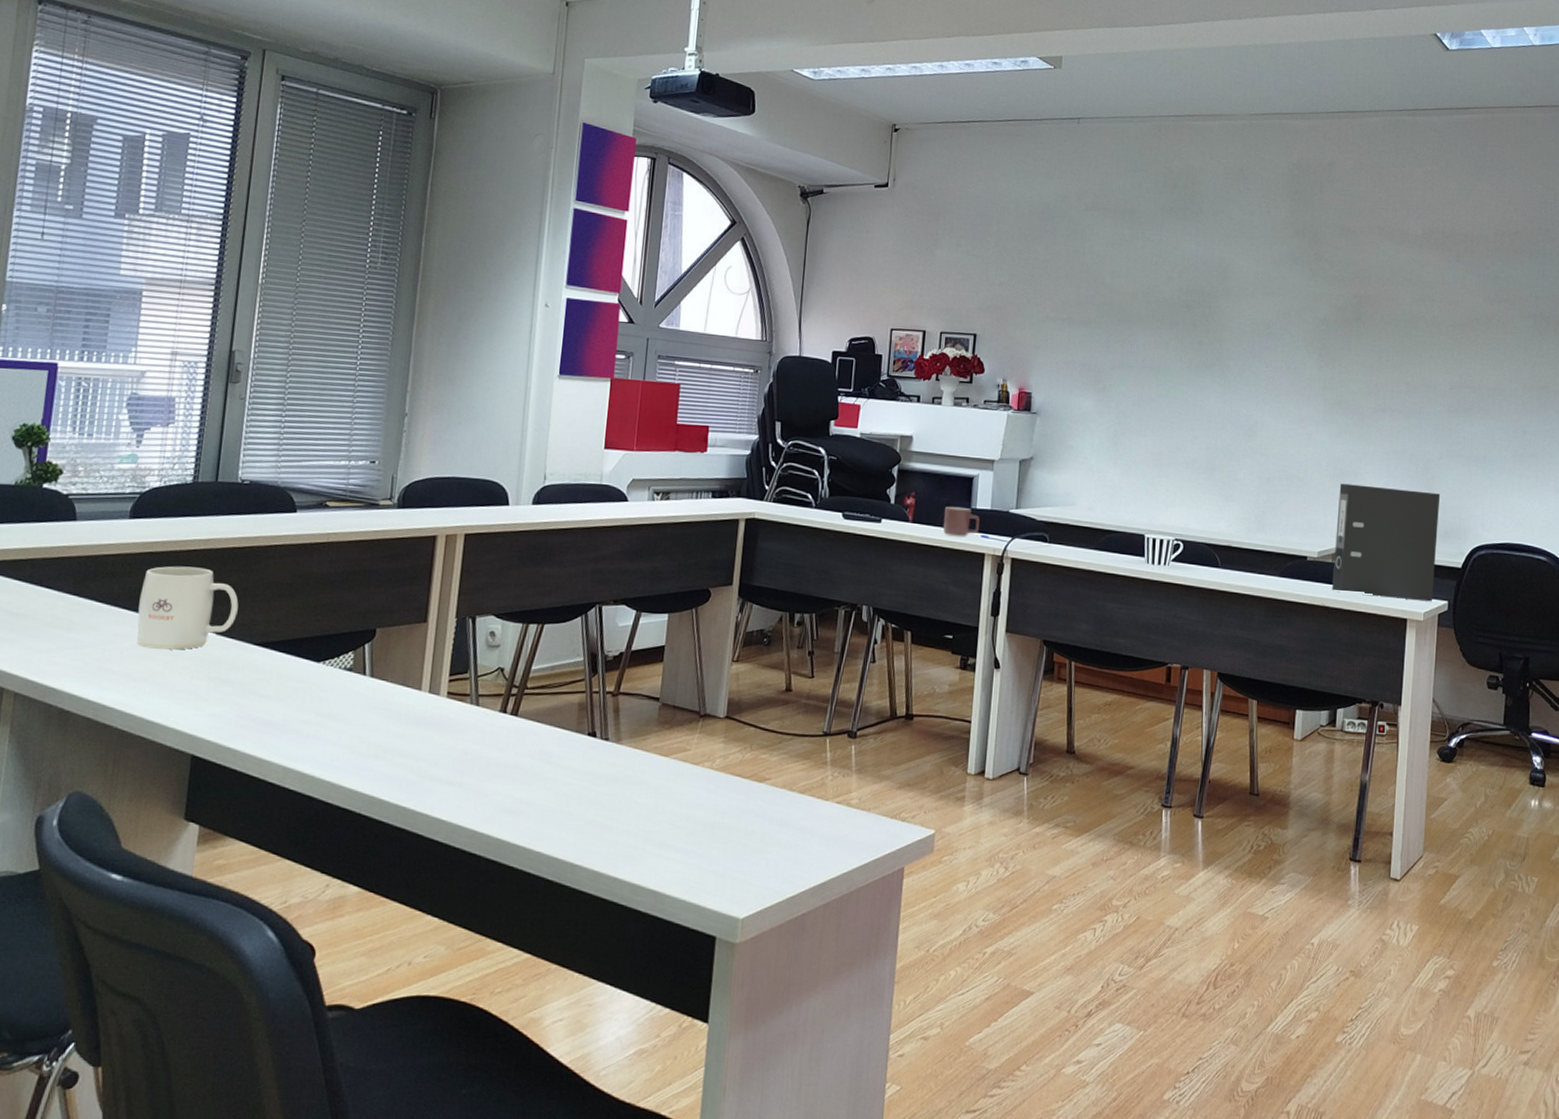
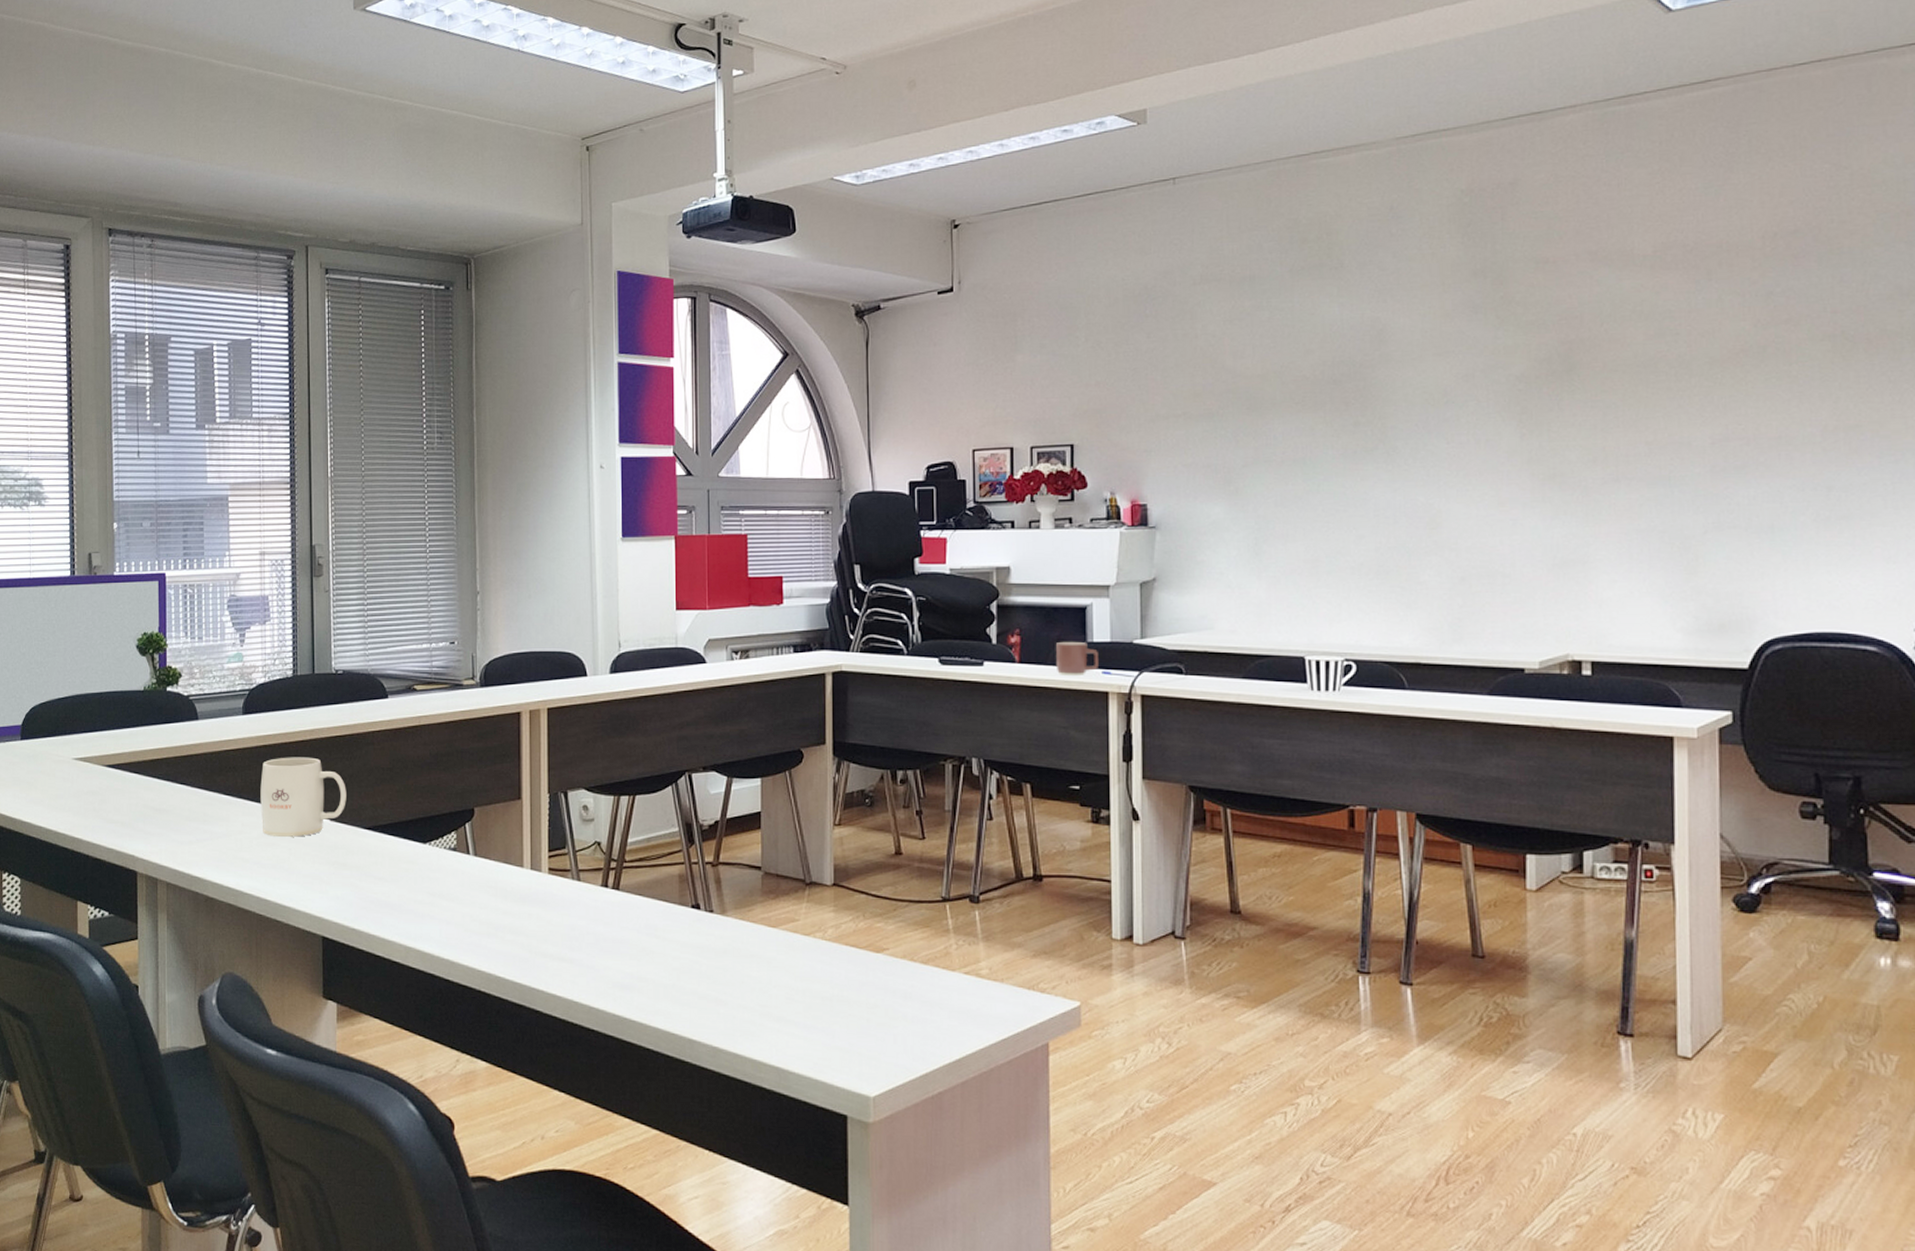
binder: present [1332,483,1441,602] -> none [1562,575,1710,714]

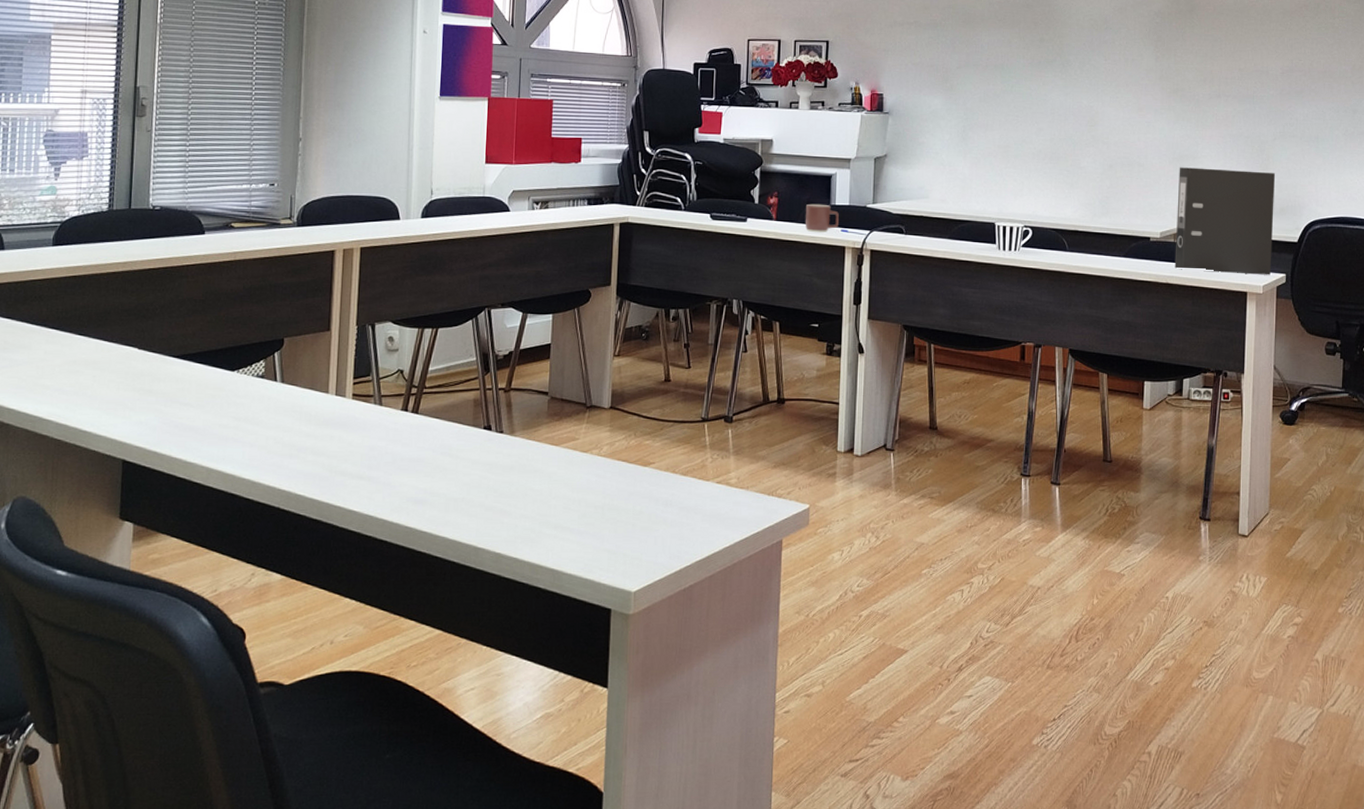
mug: present [260,757,346,837] -> none [65,287,157,365]
binder: none [1562,575,1710,714] -> present [1174,167,1276,275]

